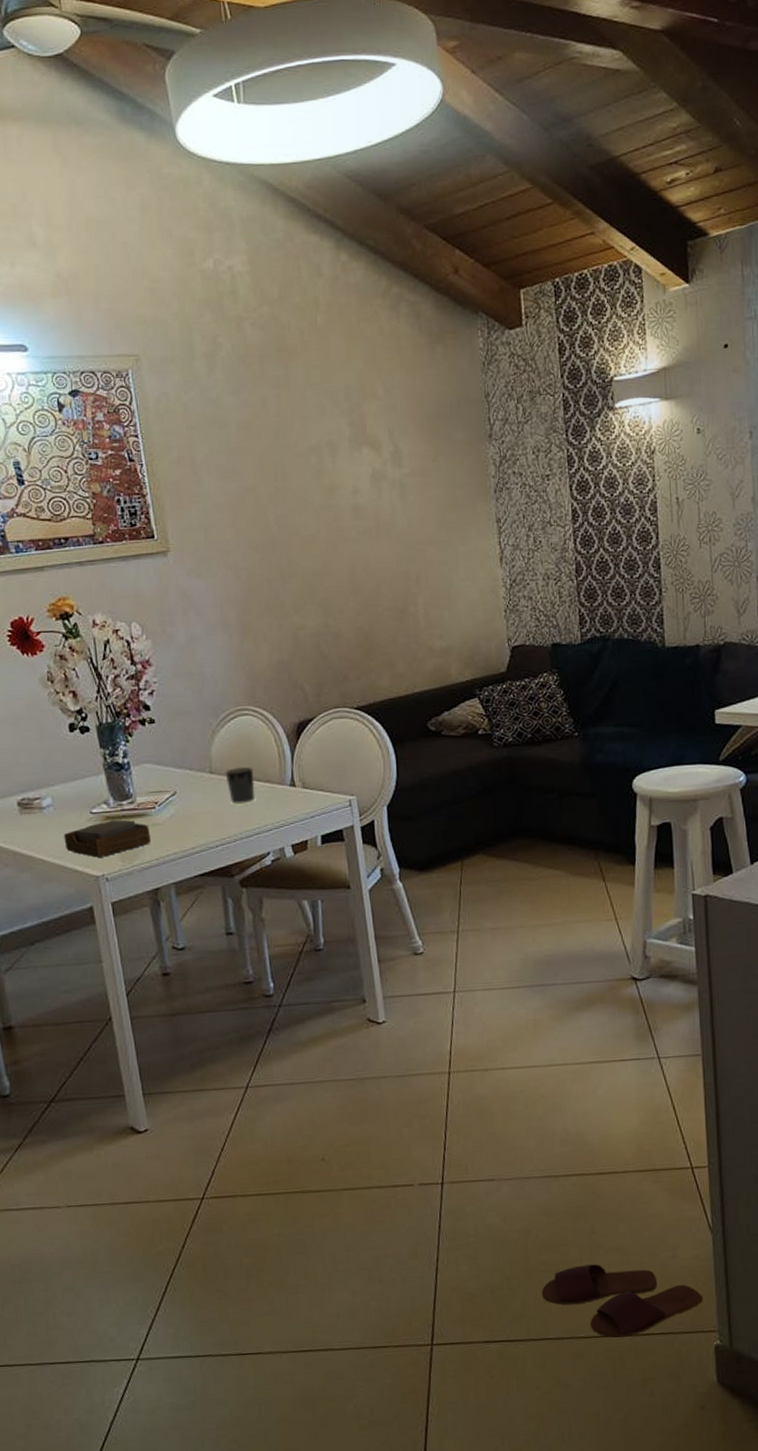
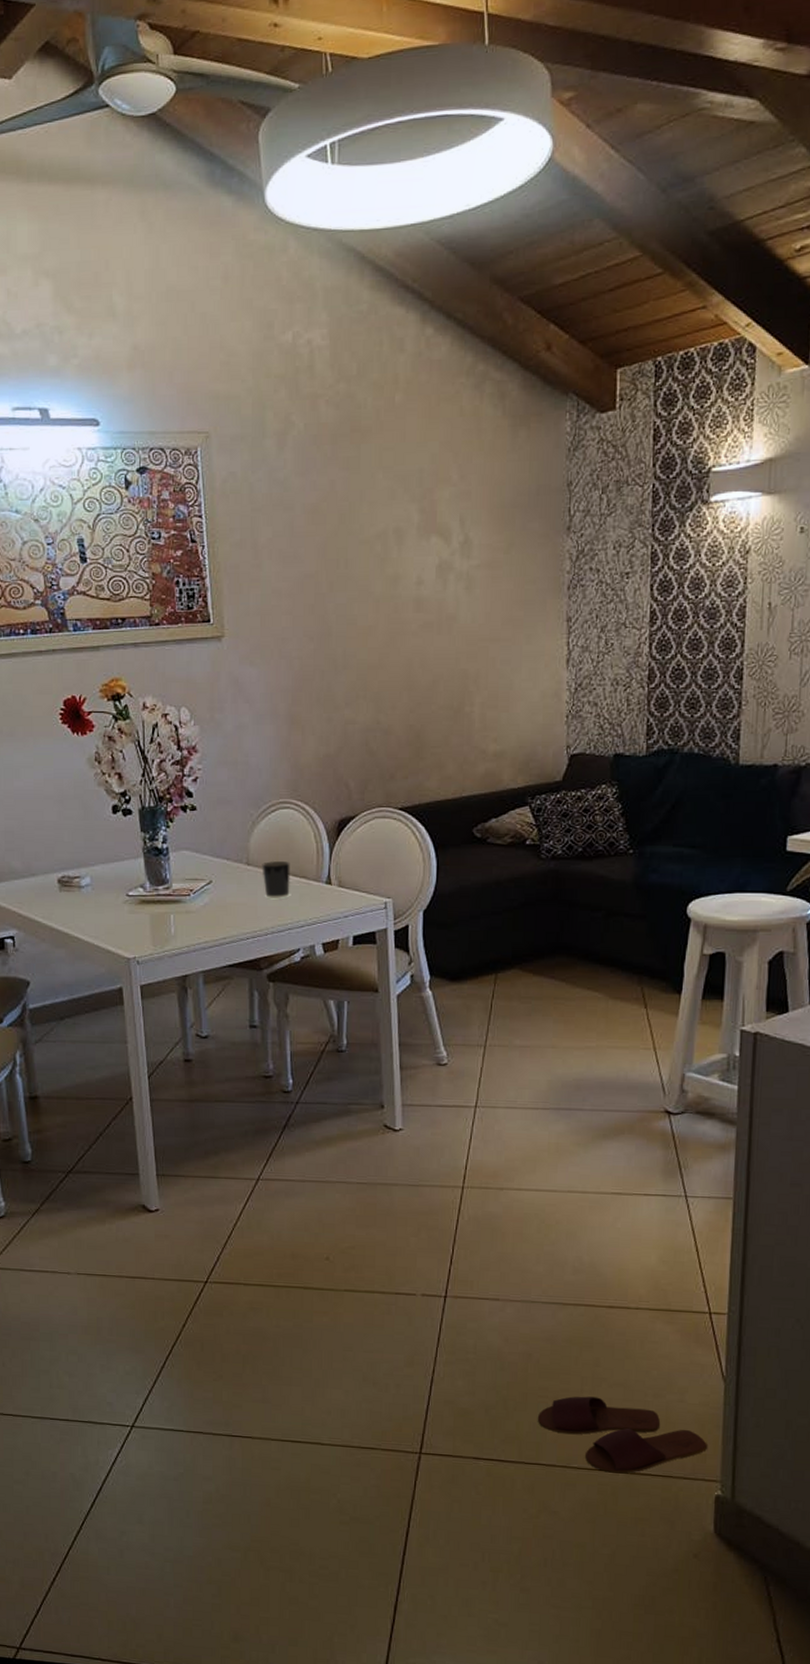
napkin holder: present [64,819,152,858] -> none [100,904,184,940]

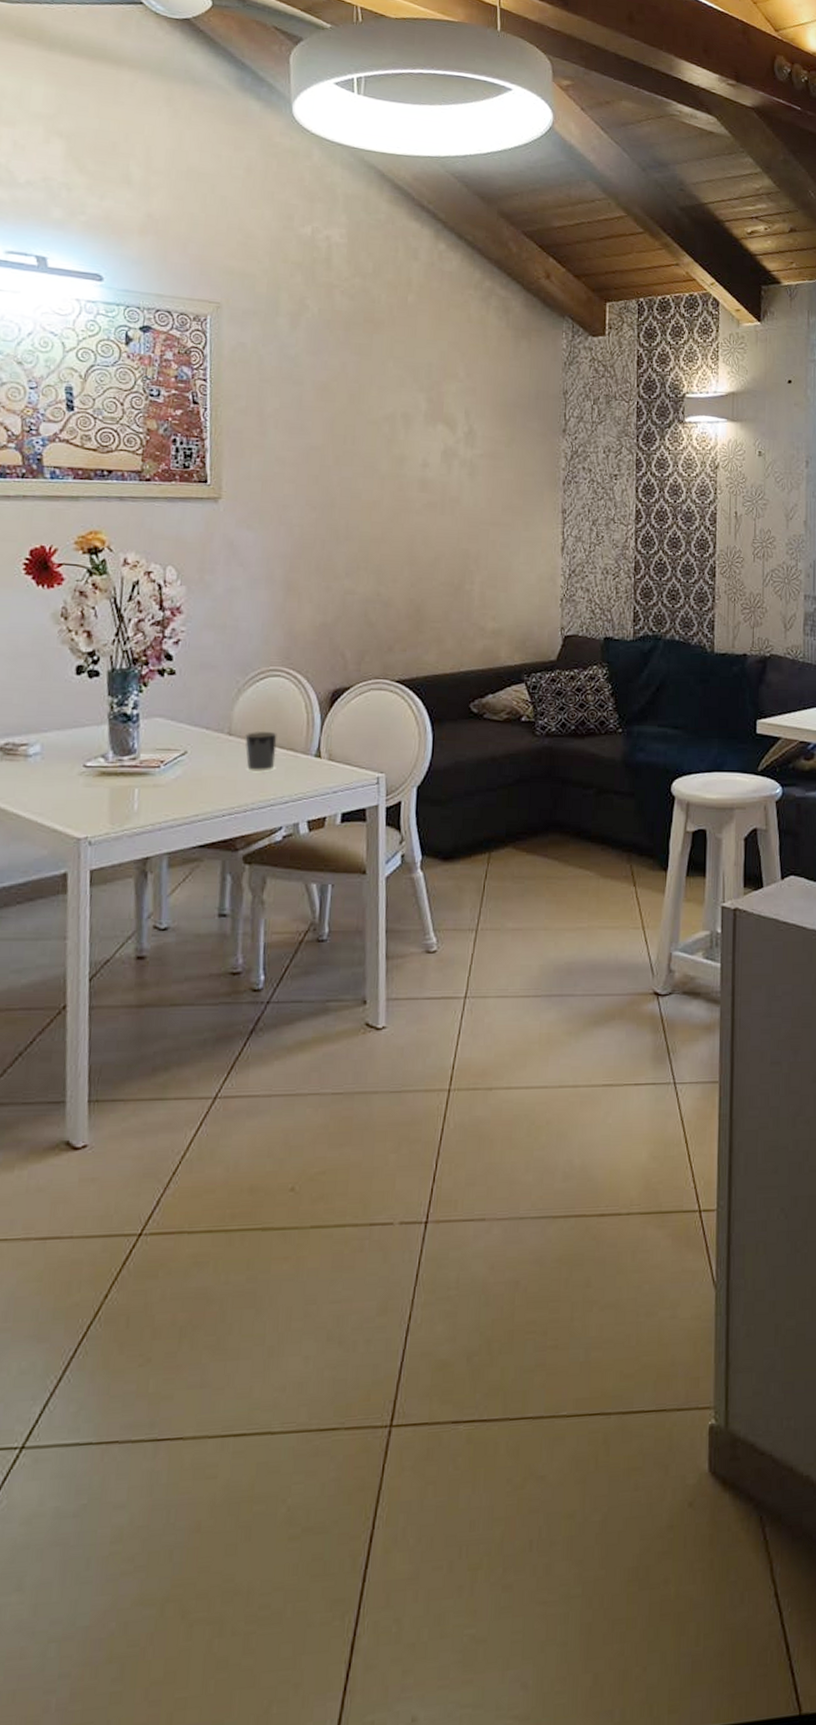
slippers: present [538,1396,707,1474] -> none [525,1324,700,1416]

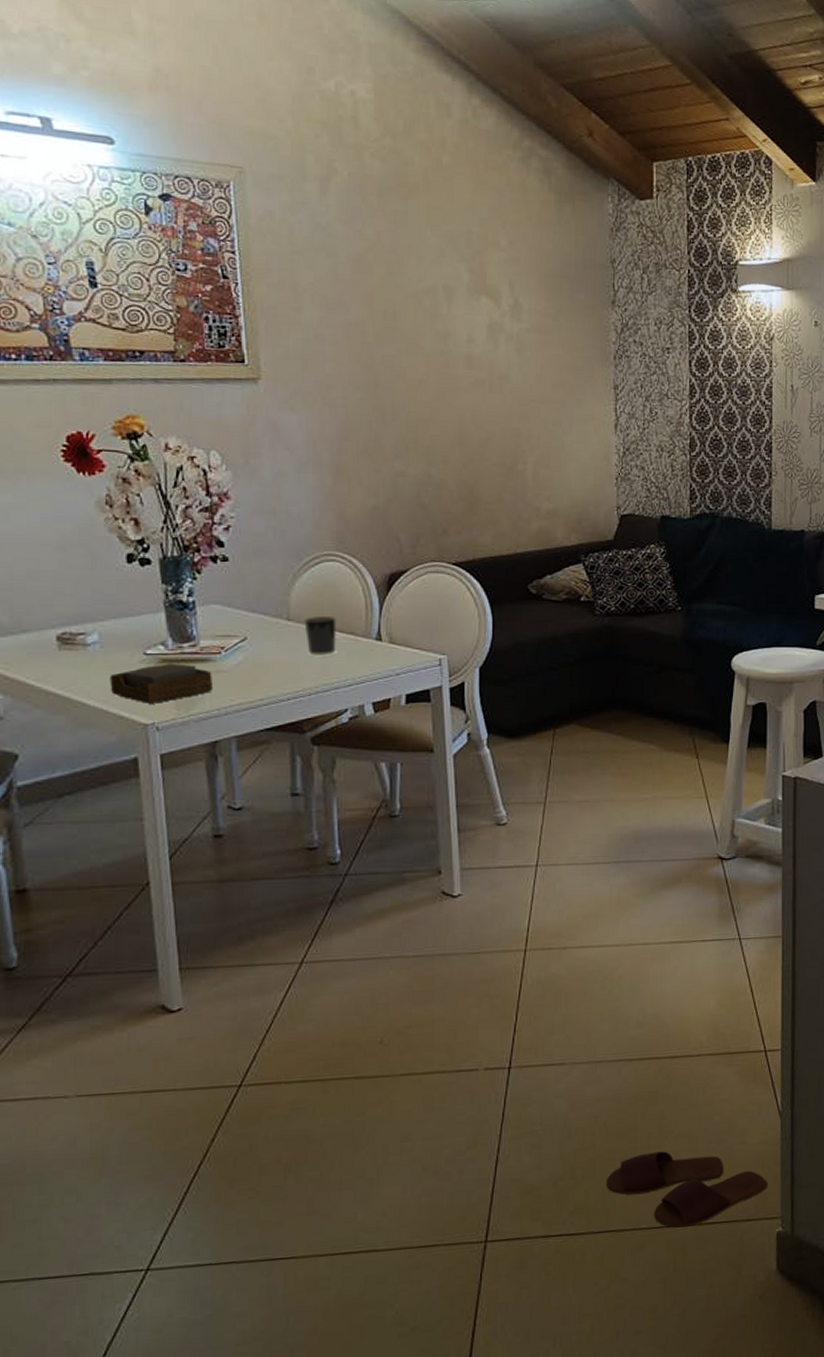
napkin holder: none [46,776,150,817] -> present [110,664,214,704]
slippers: none [525,1324,700,1416] -> present [607,1151,767,1228]

